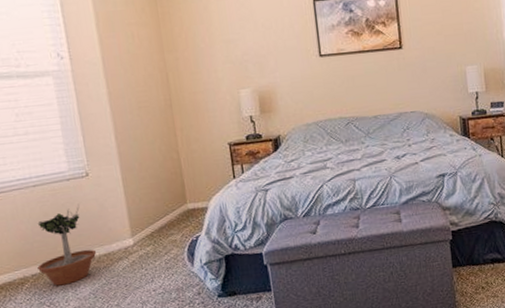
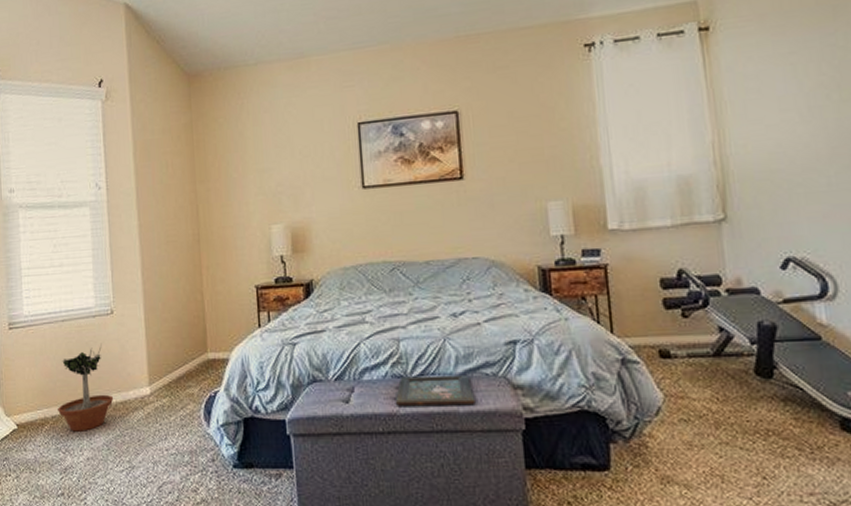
decorative tray: none [353,202,416,232] -> present [395,374,476,406]

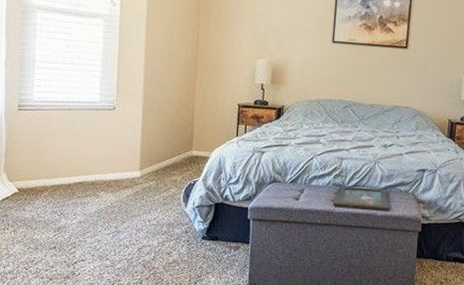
potted tree: present [58,343,114,432] -> none [57,132,108,200]

